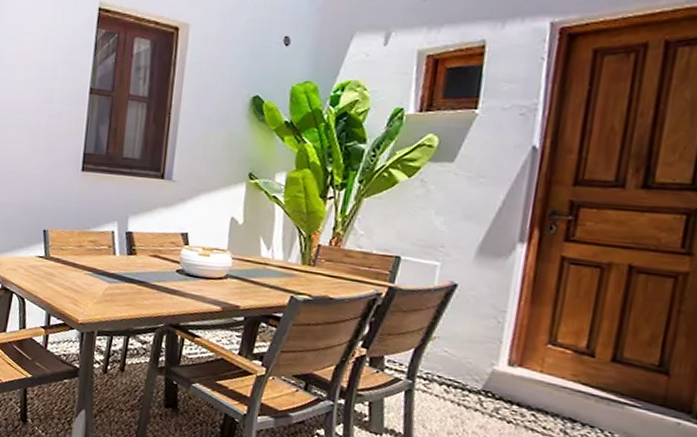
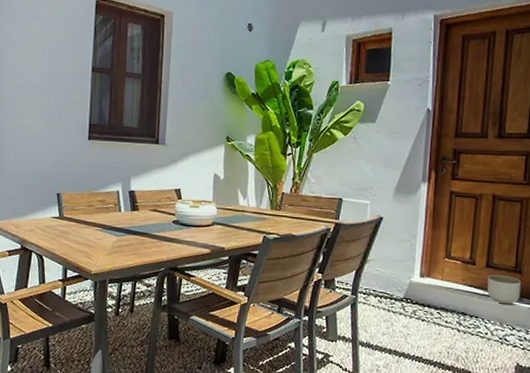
planter: none [611,372,669,416] -> present [487,275,522,305]

